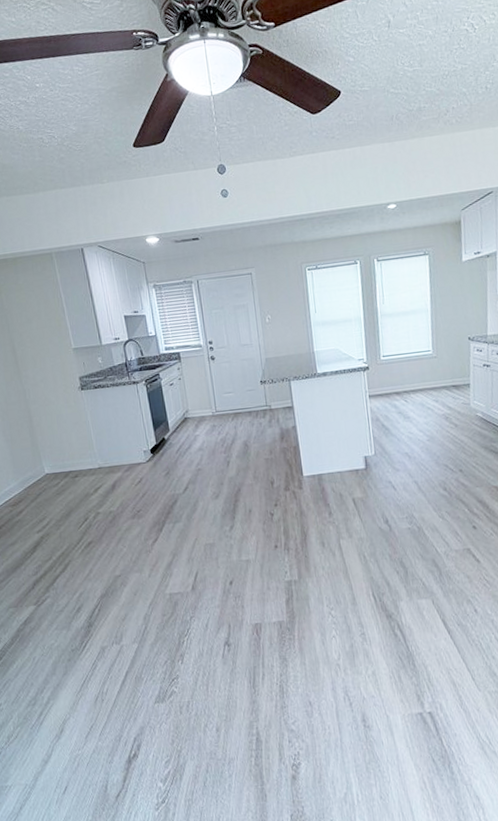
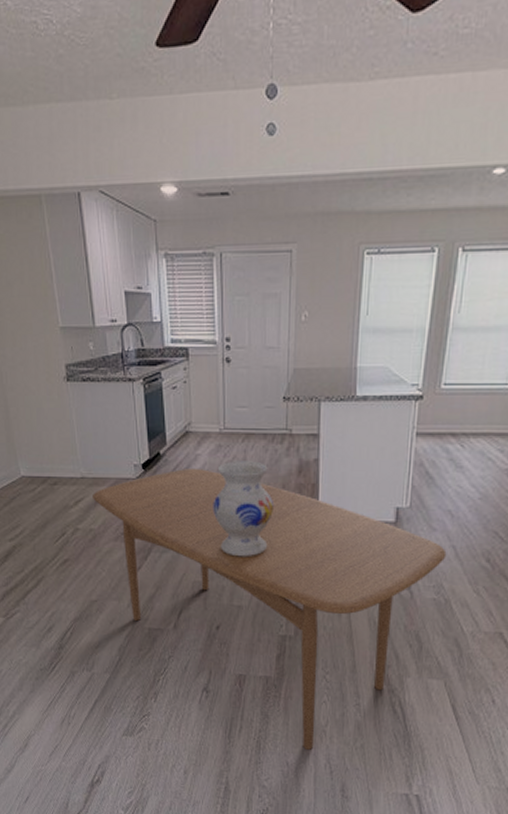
dining table: none [110,446,412,686] -> present [93,469,447,750]
vase: none [214,434,266,517] -> present [213,461,275,557]

